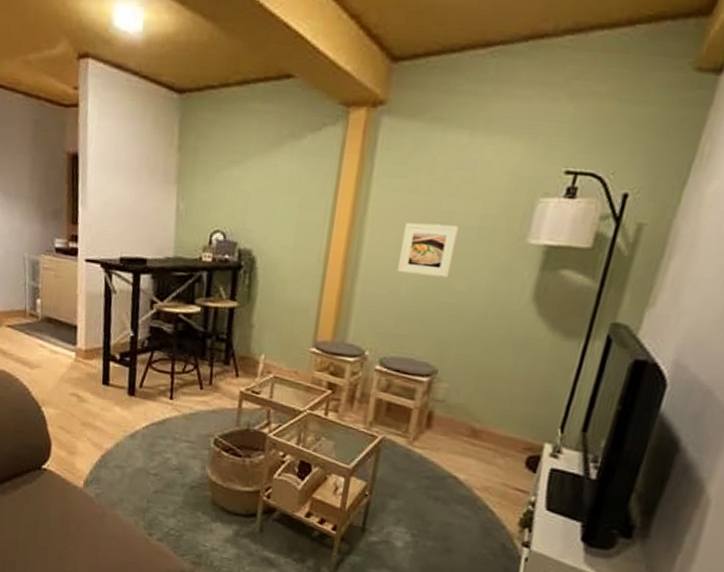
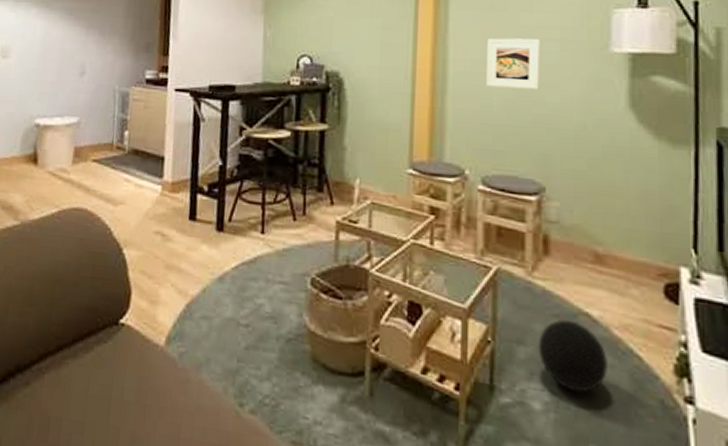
ball: none [407,480,465,536] -> present [538,319,607,393]

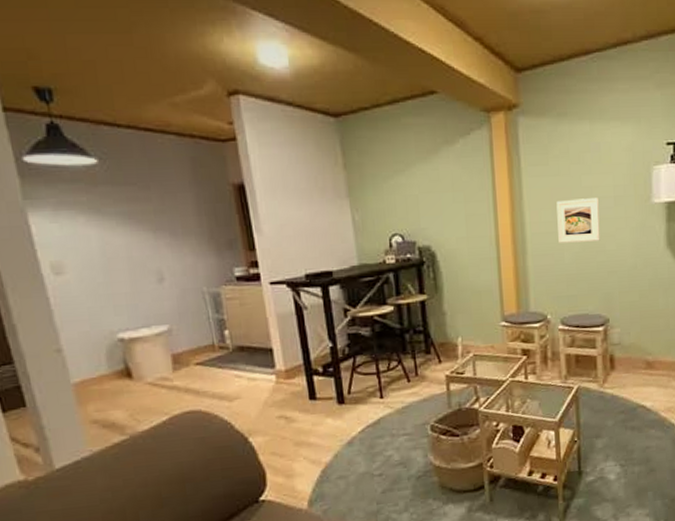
ball: present [538,319,607,393] -> none [610,413,658,461]

